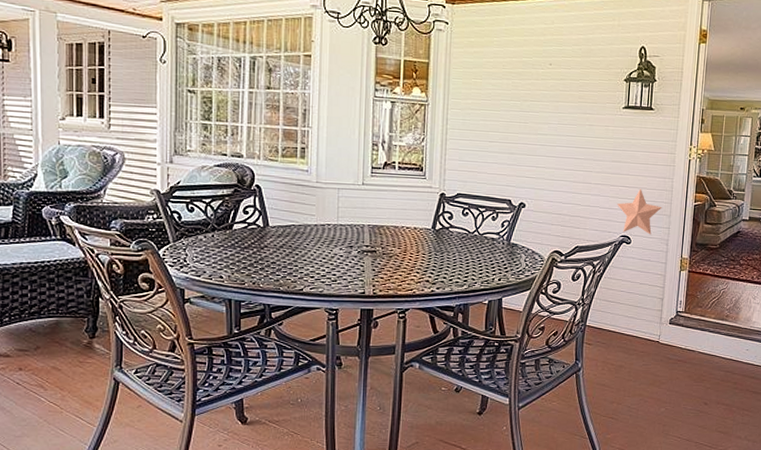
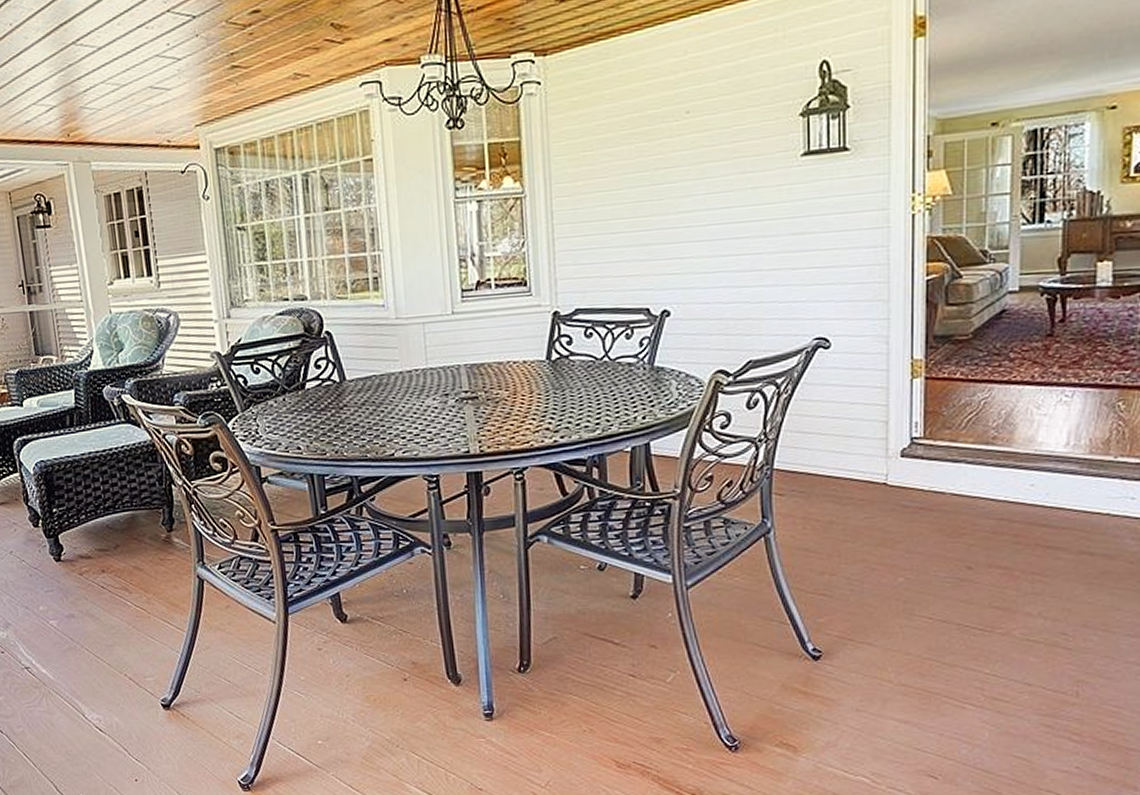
decorative star: present [617,188,662,235] -> none [804,267,875,333]

